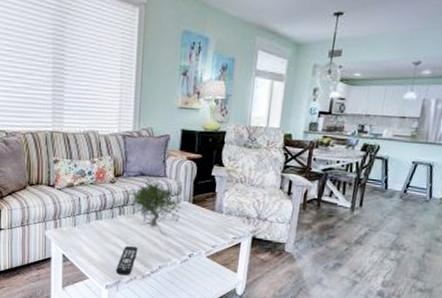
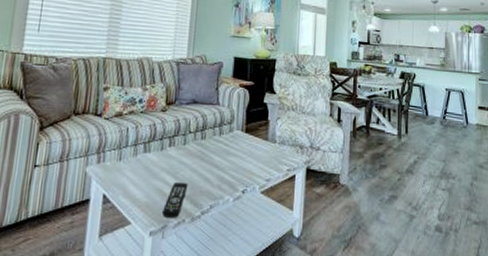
plant: present [128,175,180,238] -> none [179,103,233,172]

